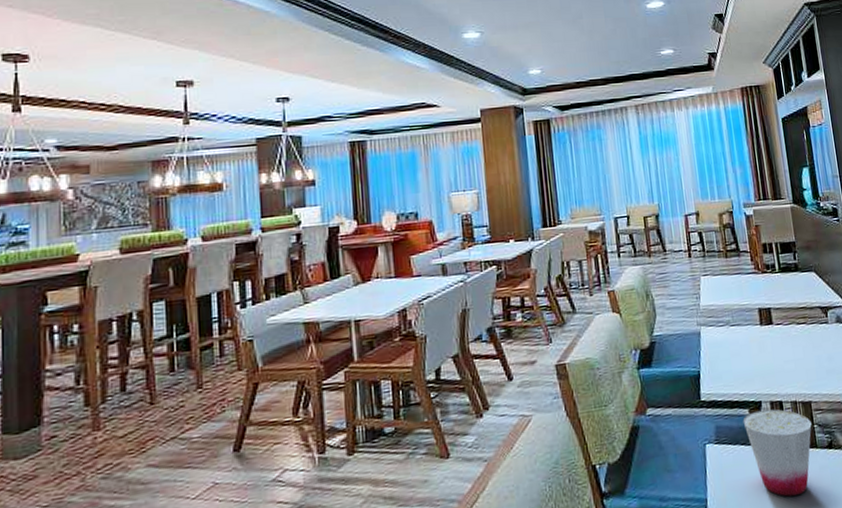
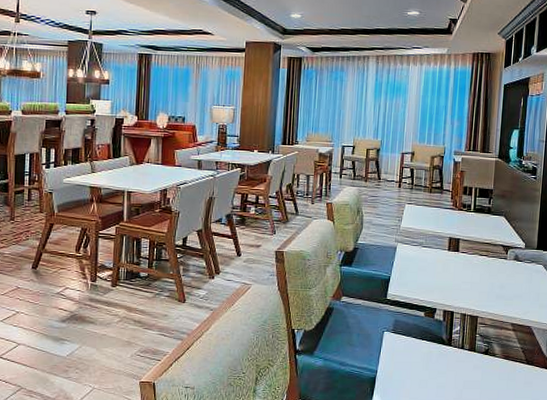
cup: present [743,409,812,497] -> none [418,315,475,382]

